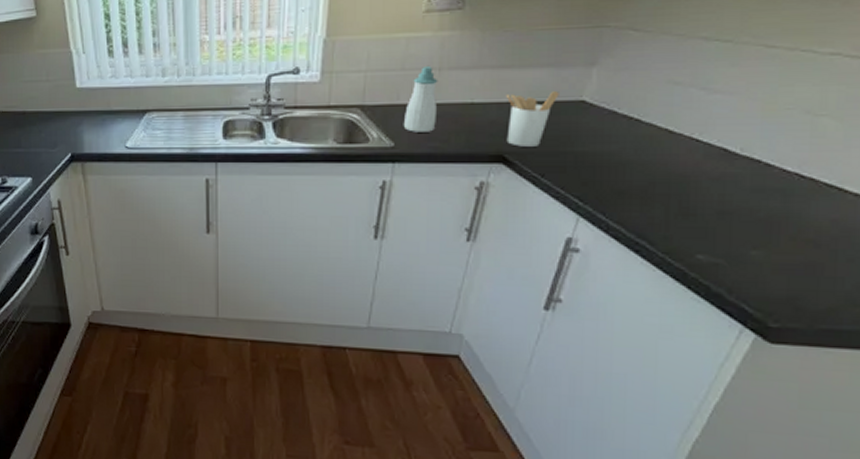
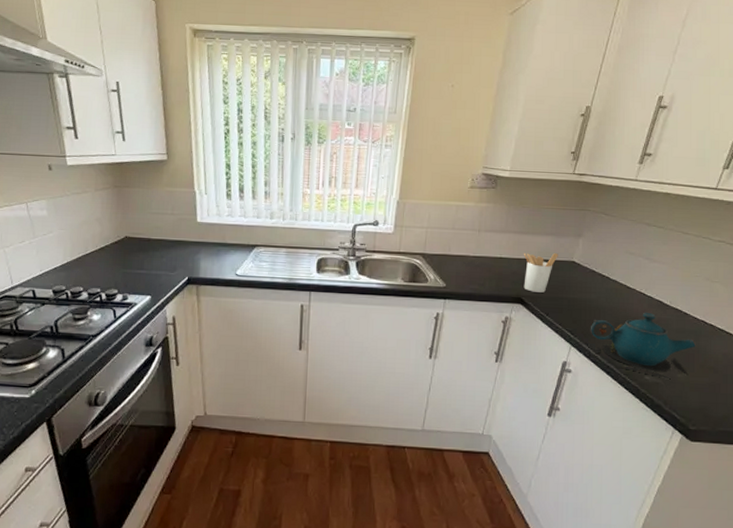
soap bottle: present [403,65,438,132] -> none [452,227,478,277]
teapot: none [608,165,784,259] -> present [590,312,696,380]

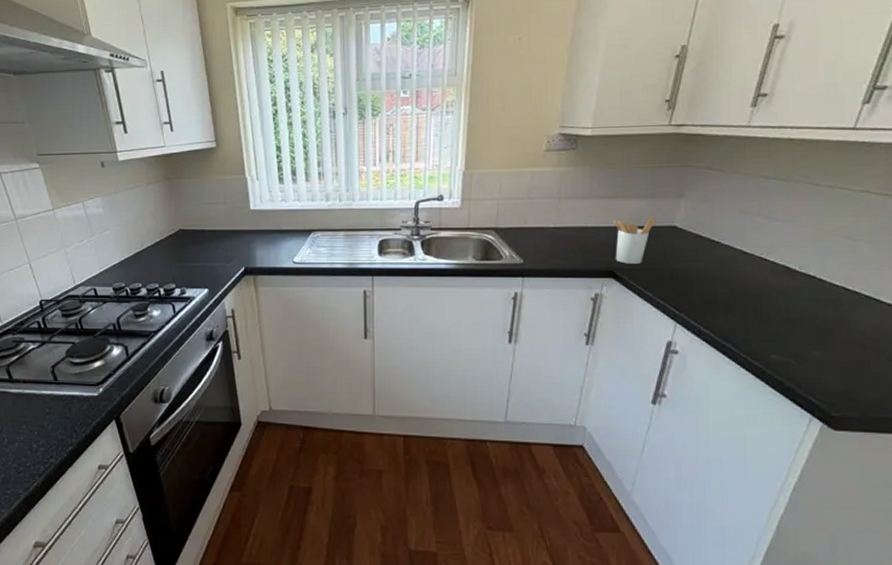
teapot: present [590,312,696,380] -> none [698,280,836,358]

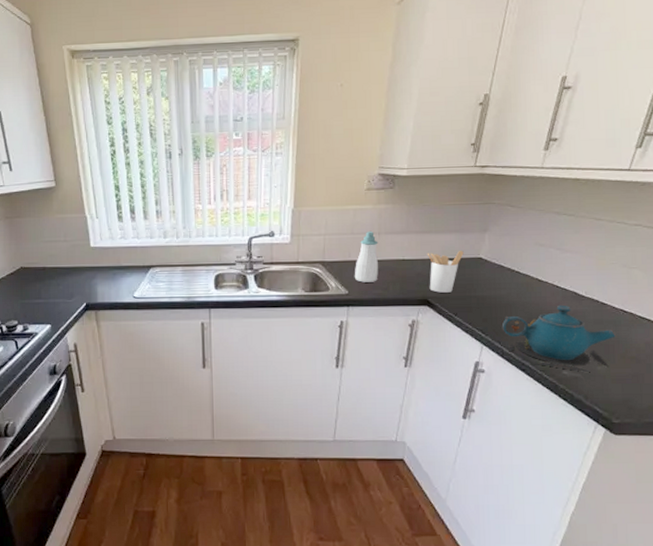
soap bottle: none [530,195,558,251] -> present [354,230,378,282]
teapot: none [698,280,836,358] -> present [501,304,616,373]

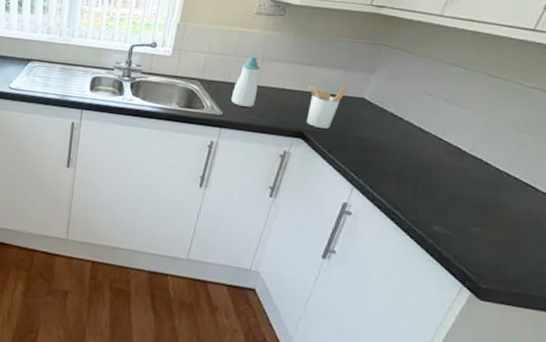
teapot: present [501,304,616,373] -> none [375,158,496,233]

